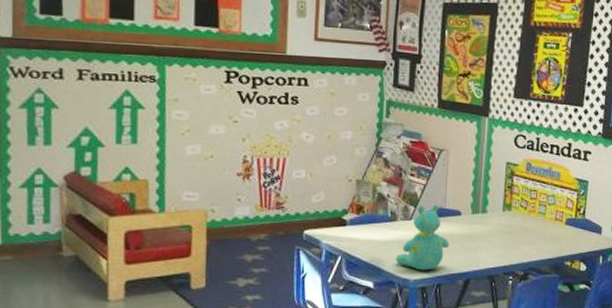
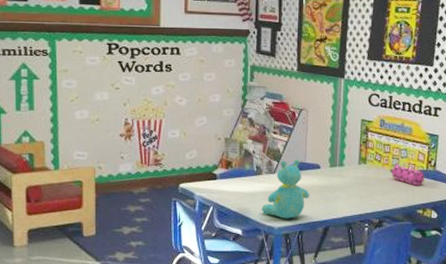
pencil case: none [536,210,574,236] -> present [389,162,425,186]

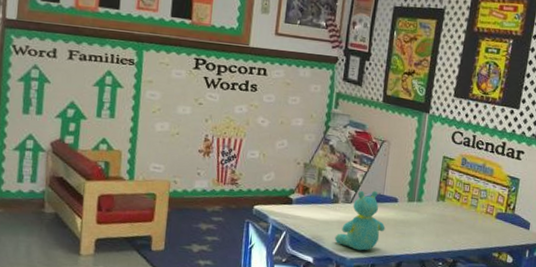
pencil case: present [389,162,425,186] -> none [468,203,503,229]

